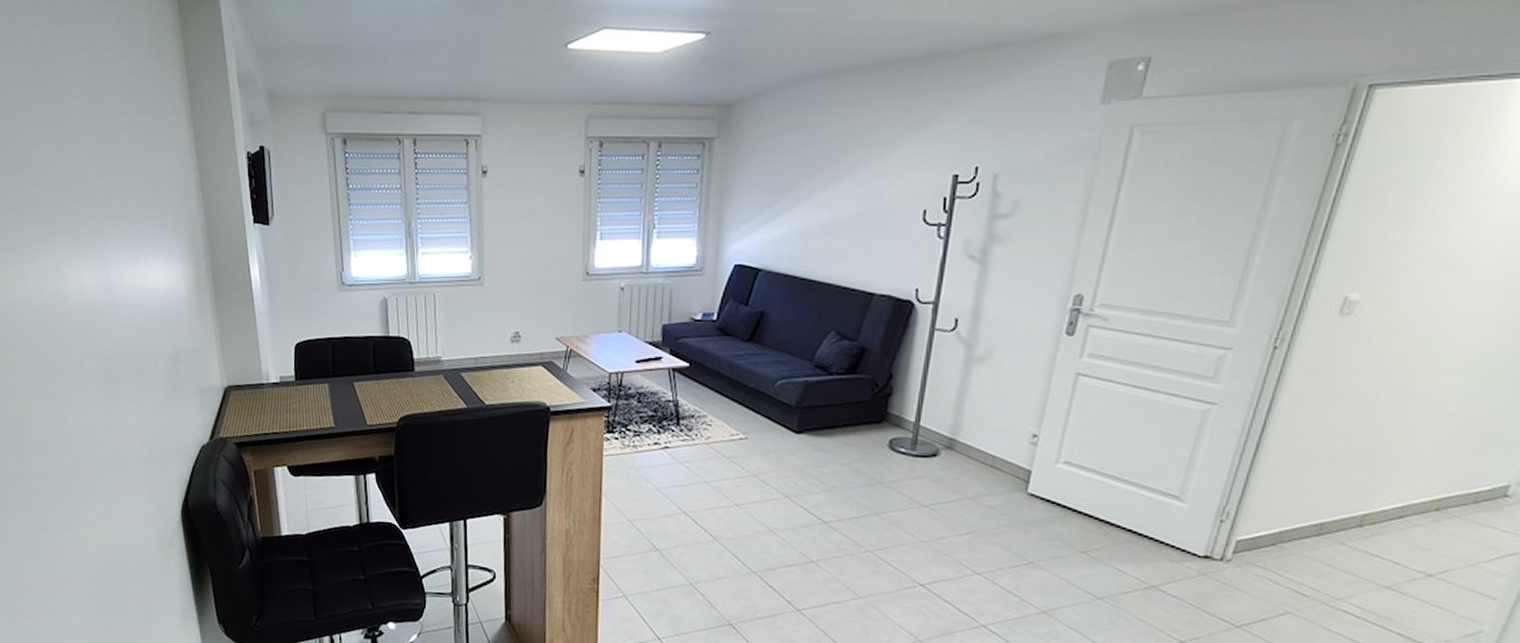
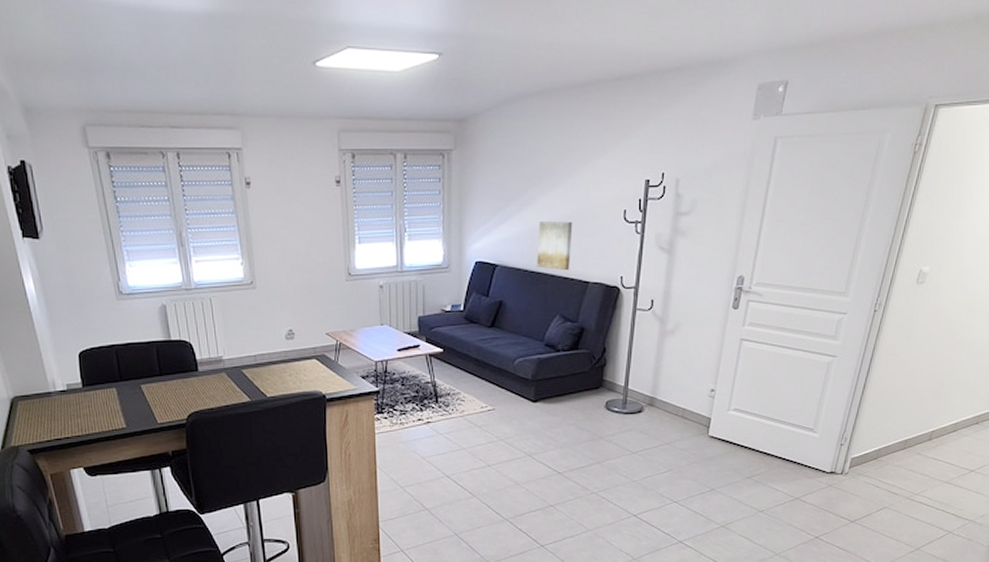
wall art: none [809,221,857,280] -> present [537,221,573,271]

